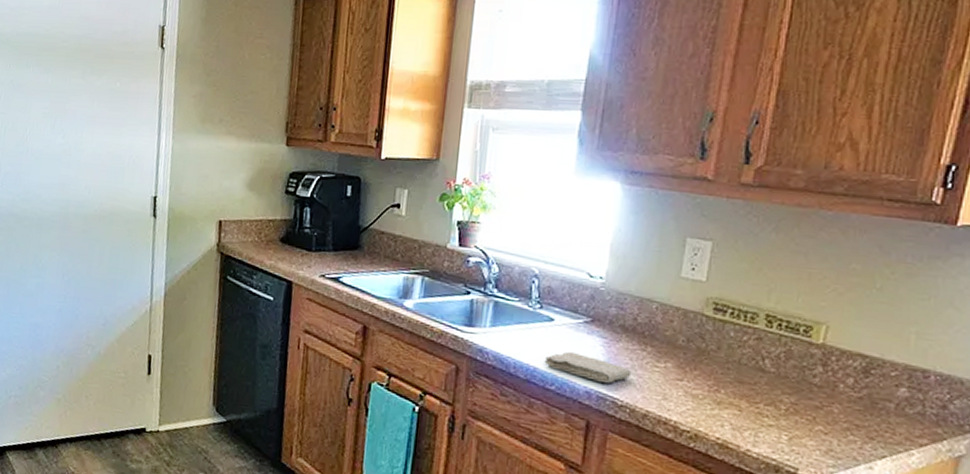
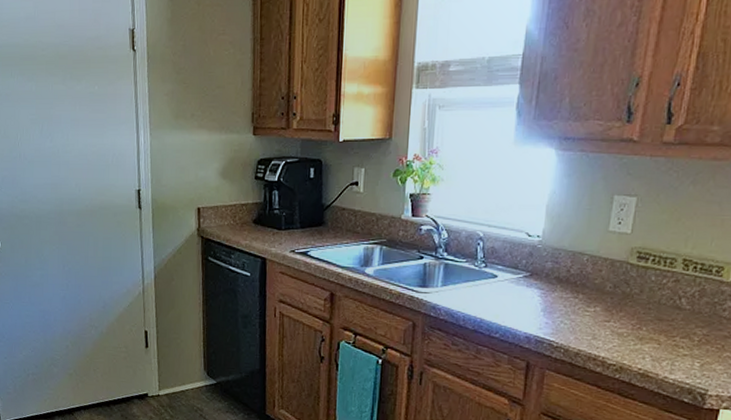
washcloth: present [544,351,632,383] -> none [489,303,566,328]

